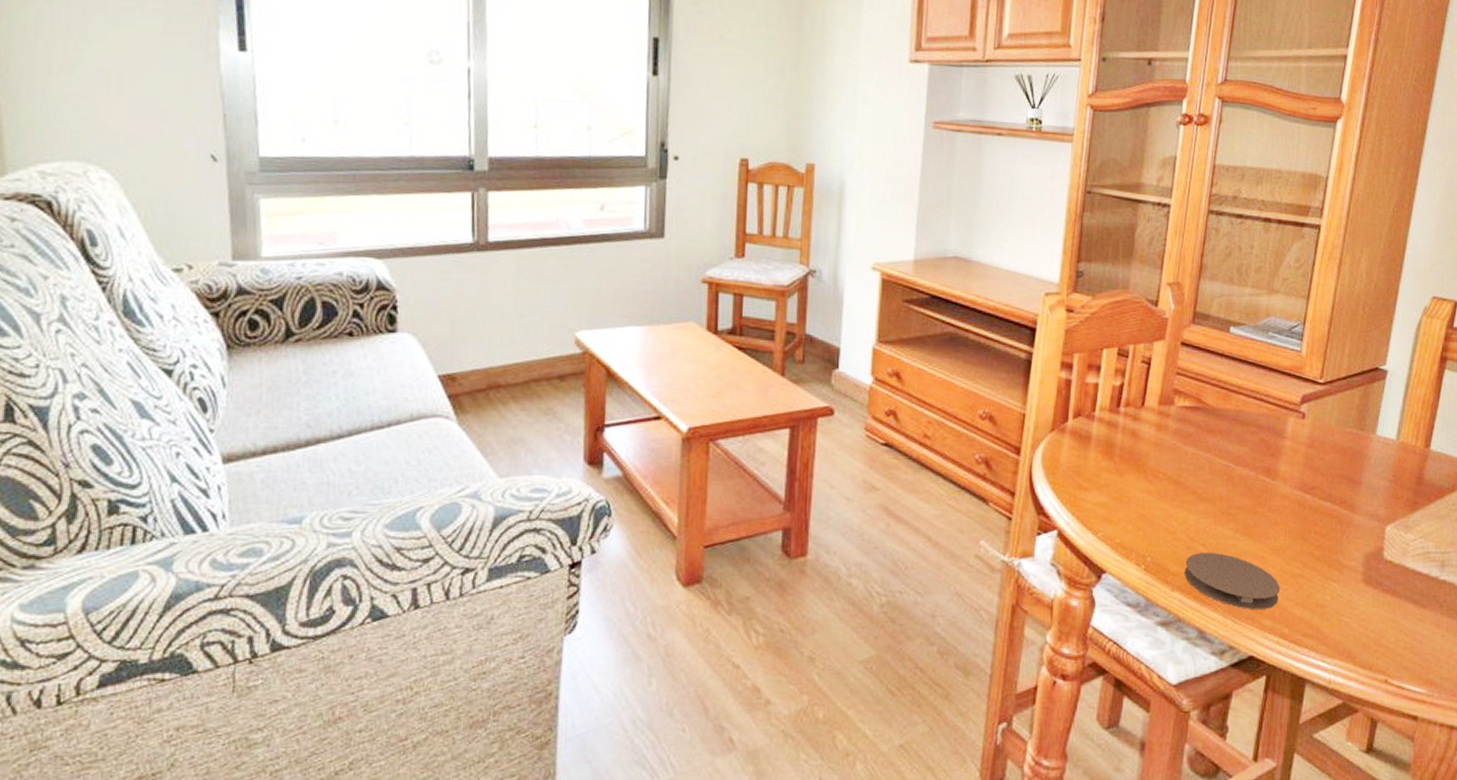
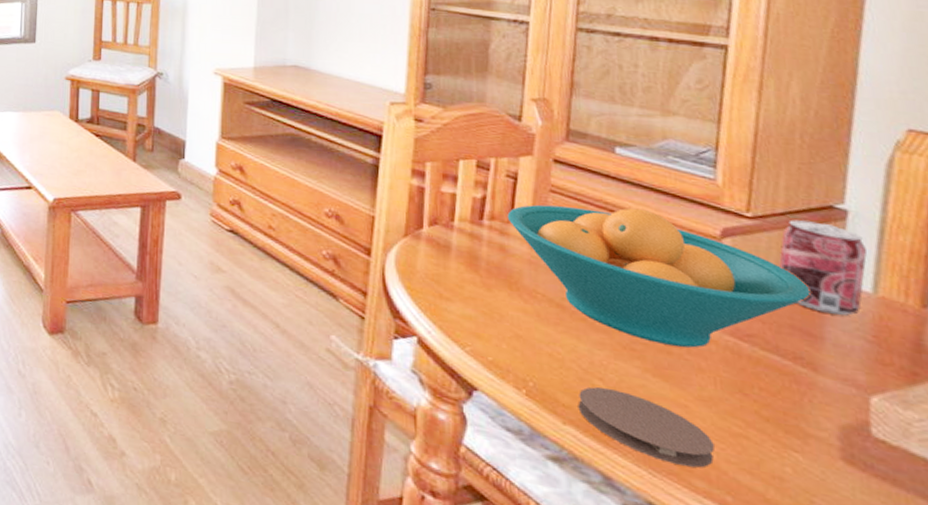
fruit bowl: none [1140,383,1356,507] -> present [507,204,811,348]
beverage can: none [1338,382,1397,461] -> present [779,219,868,316]

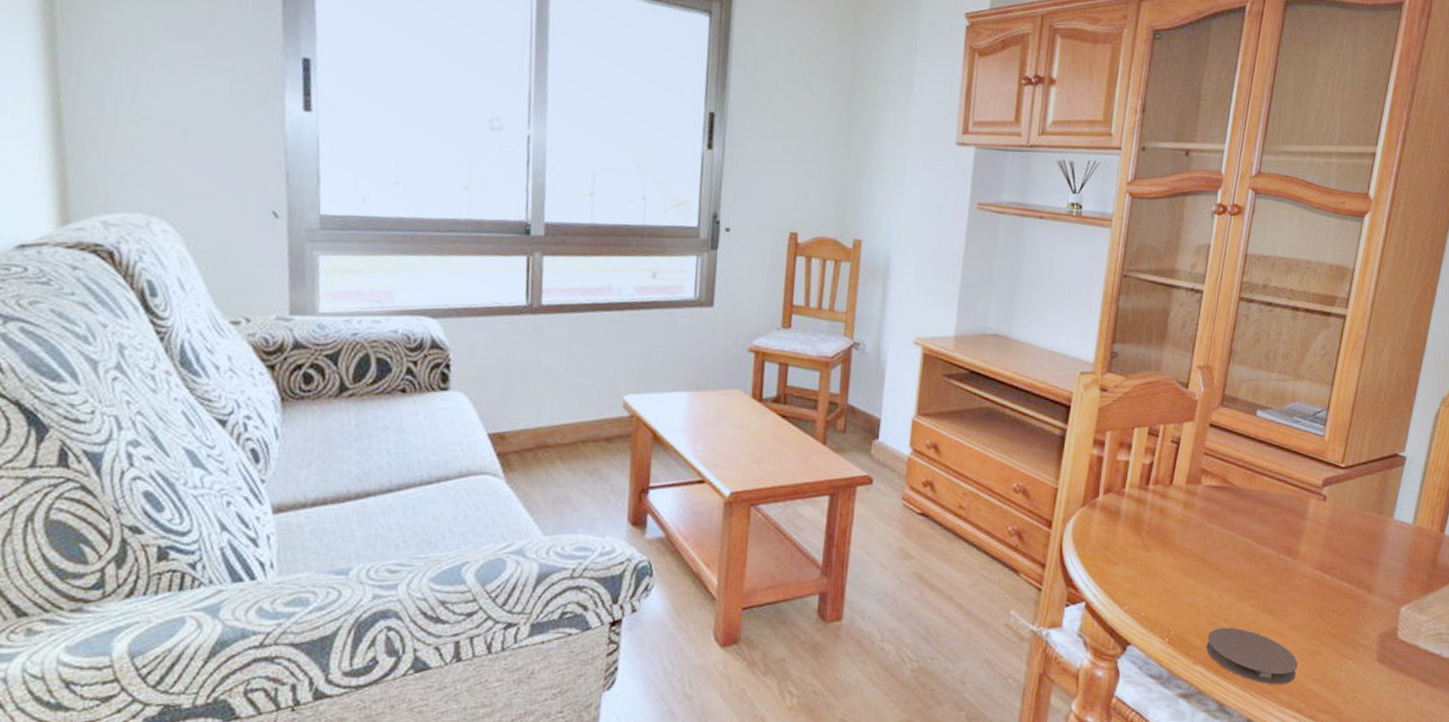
fruit bowl: present [507,204,811,348] -> none [1168,465,1375,585]
beverage can: present [779,219,868,316] -> none [1358,467,1414,544]

